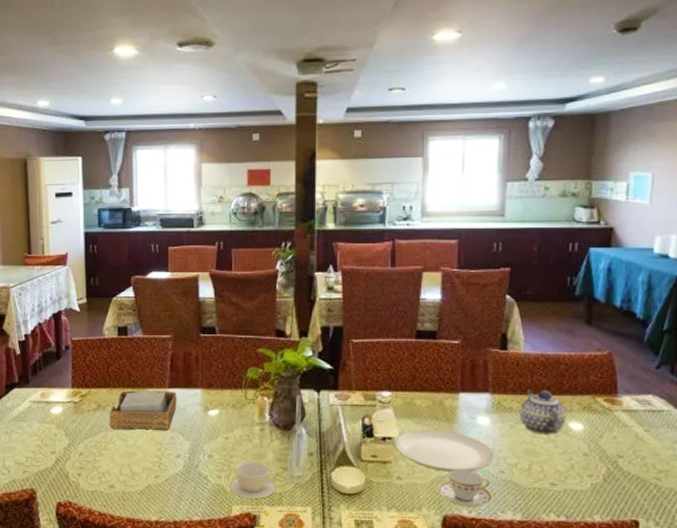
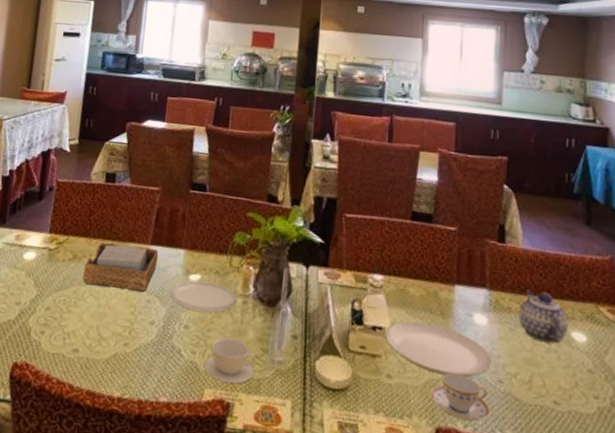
plate: none [192,415,255,443] -> present [170,281,238,314]

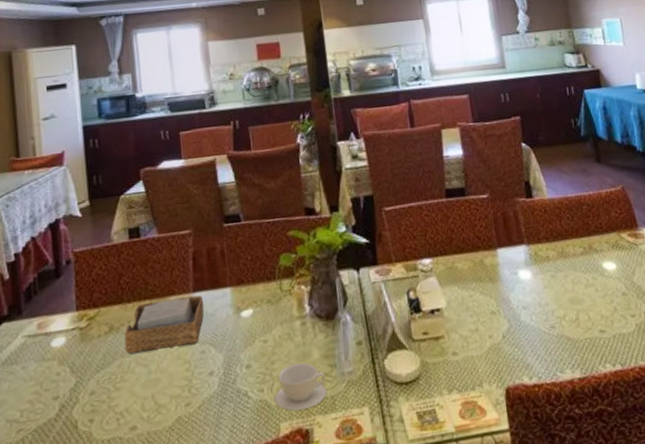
plate: present [170,281,238,314] -> none [224,313,296,349]
plate: present [385,321,492,377] -> none [443,291,543,338]
teacup: present [429,373,490,422] -> none [493,331,550,374]
teapot: present [518,289,569,344] -> none [555,233,600,280]

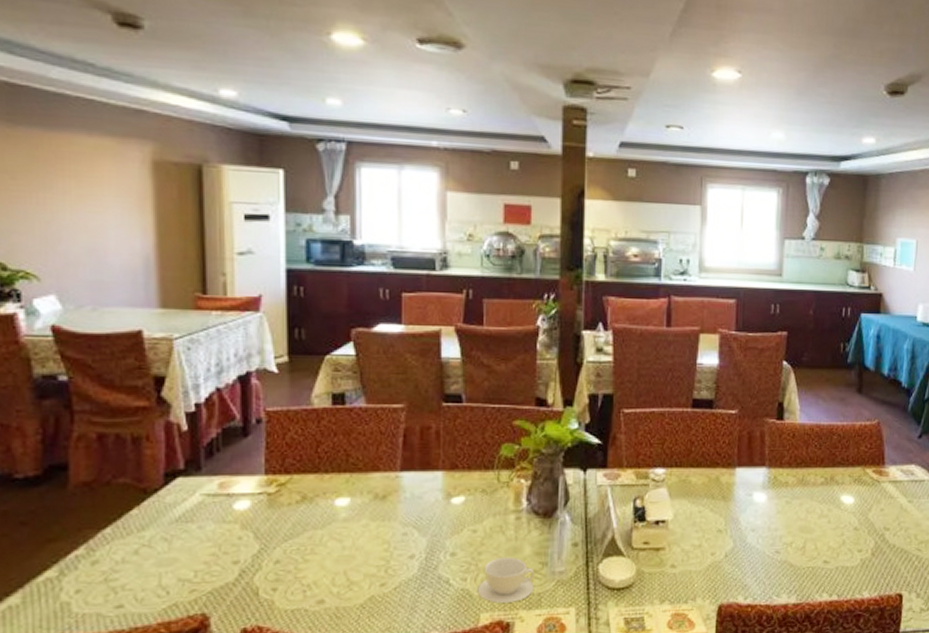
napkin holder: present [124,295,205,354] -> none [318,475,411,526]

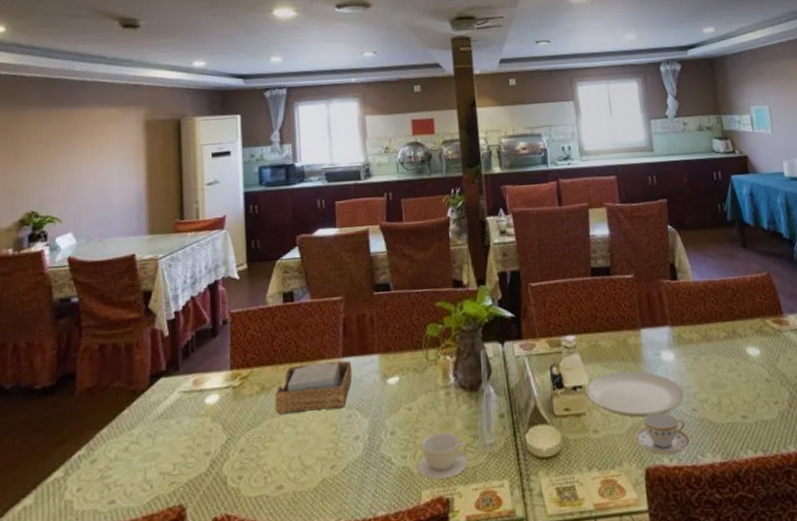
napkin holder: none [318,475,411,526] -> present [275,360,353,414]
plate: none [668,509,770,556] -> present [585,371,685,418]
teacup: none [712,552,768,593] -> present [634,412,691,455]

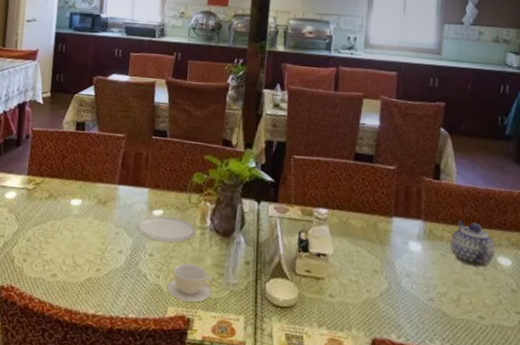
napkin holder: present [275,360,353,414] -> none [58,182,125,225]
plate: none [371,381,440,416] -> present [136,216,196,243]
plate: present [585,371,685,418] -> none [328,249,425,296]
teacup: present [634,412,691,455] -> none [367,292,422,333]
teapot: none [699,317,744,364] -> present [450,220,496,268]

